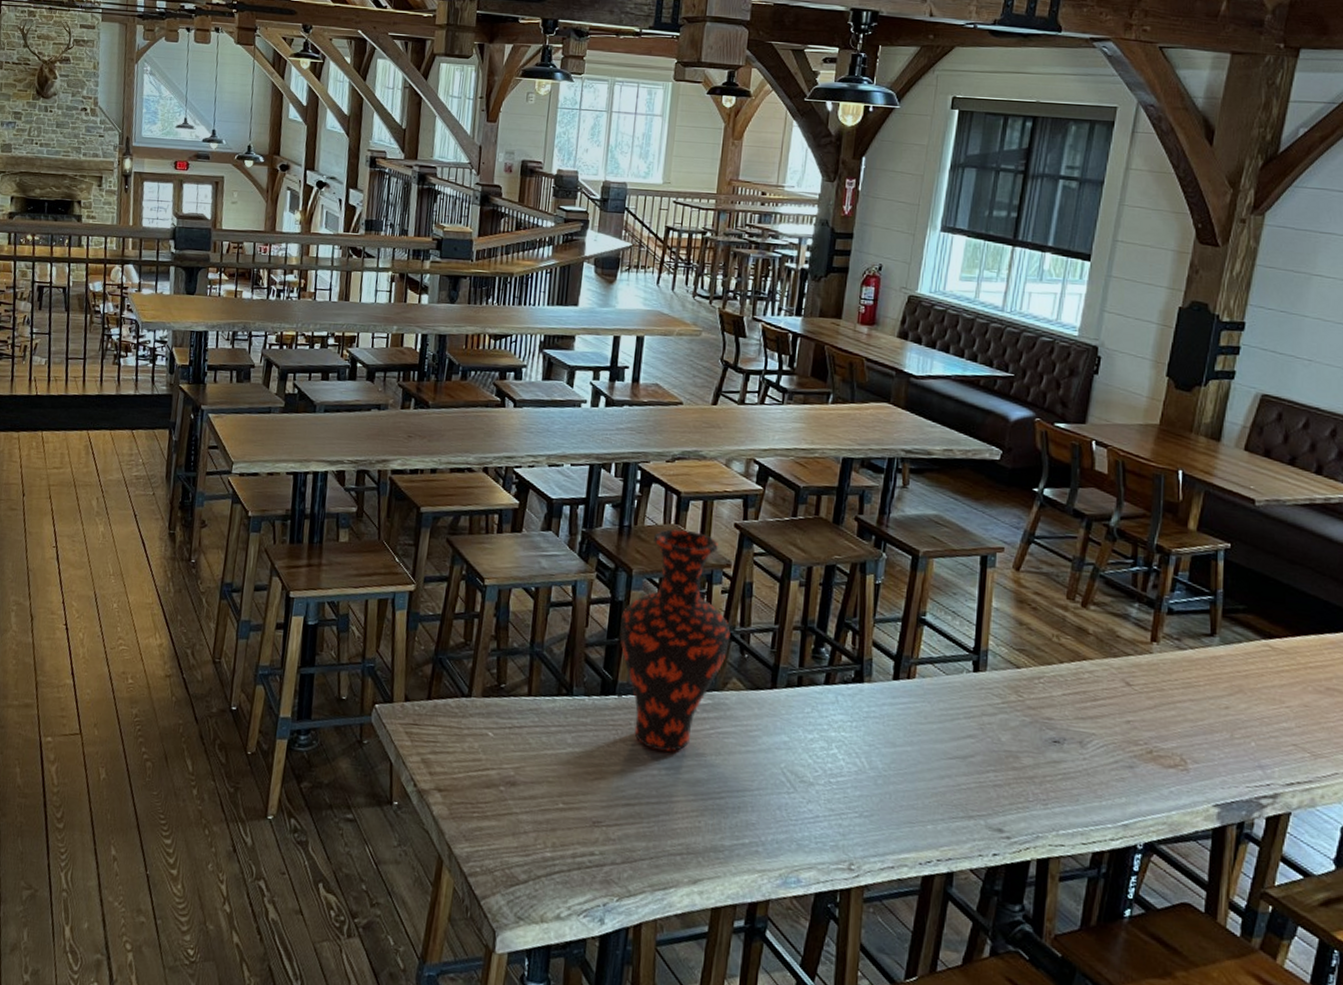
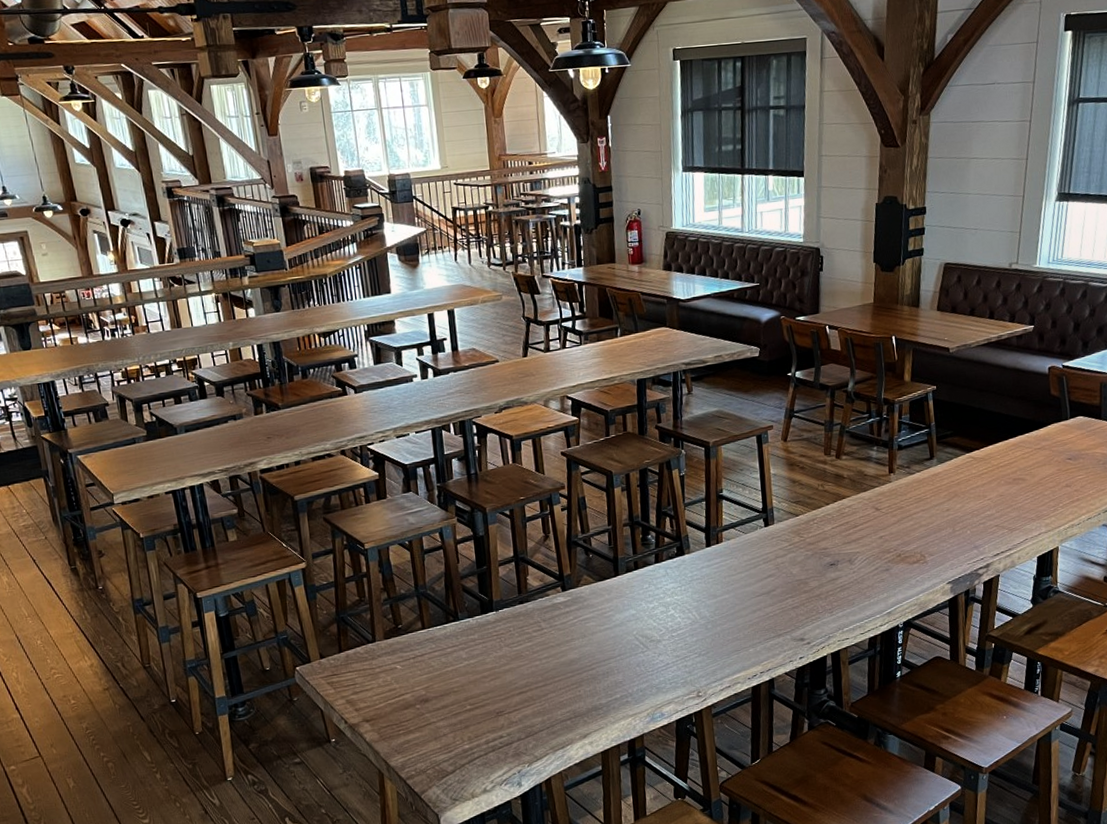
vase: present [620,529,731,752] -> none [485,466,576,646]

